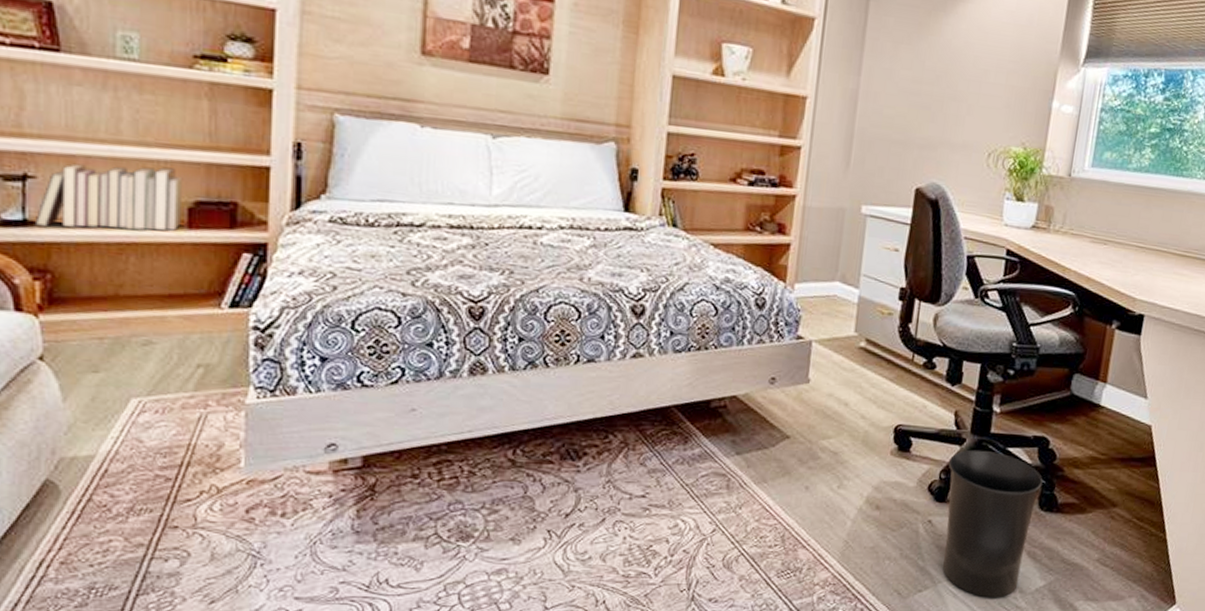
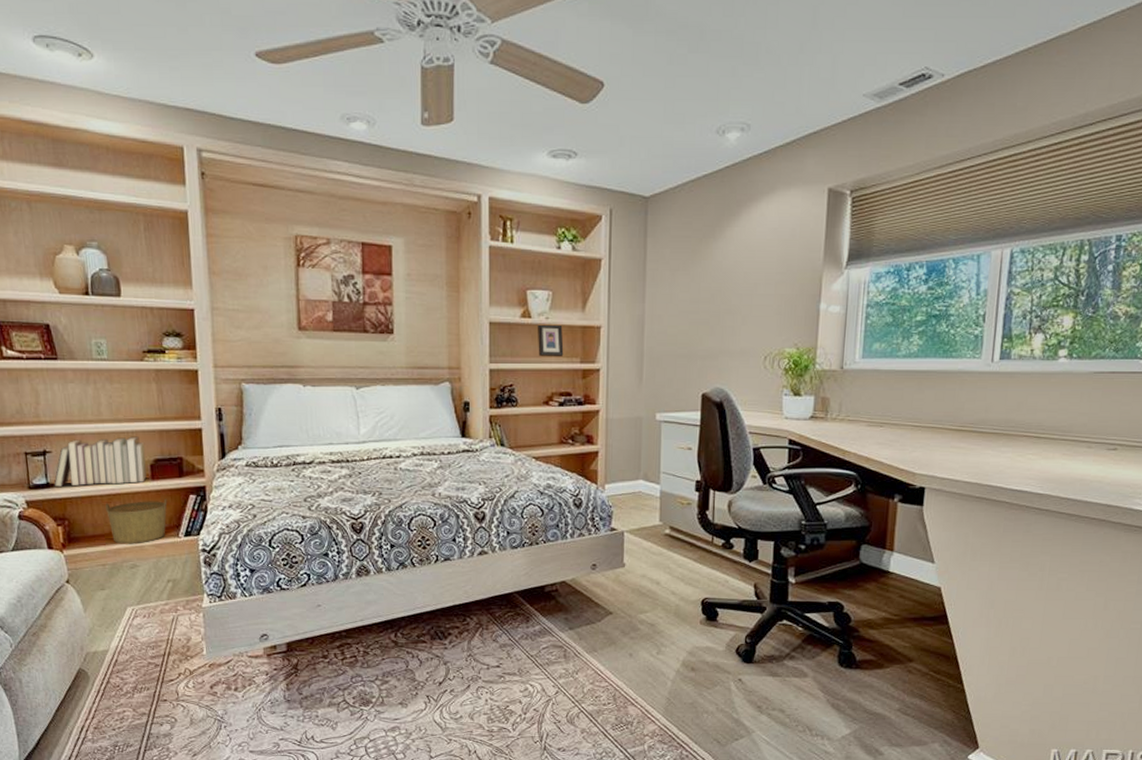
basket: none [113,254,209,313] -> present [105,499,168,544]
picture frame: none [729,84,762,128] -> present [537,323,564,357]
waste bin: present [942,449,1043,598] -> none [752,616,841,745]

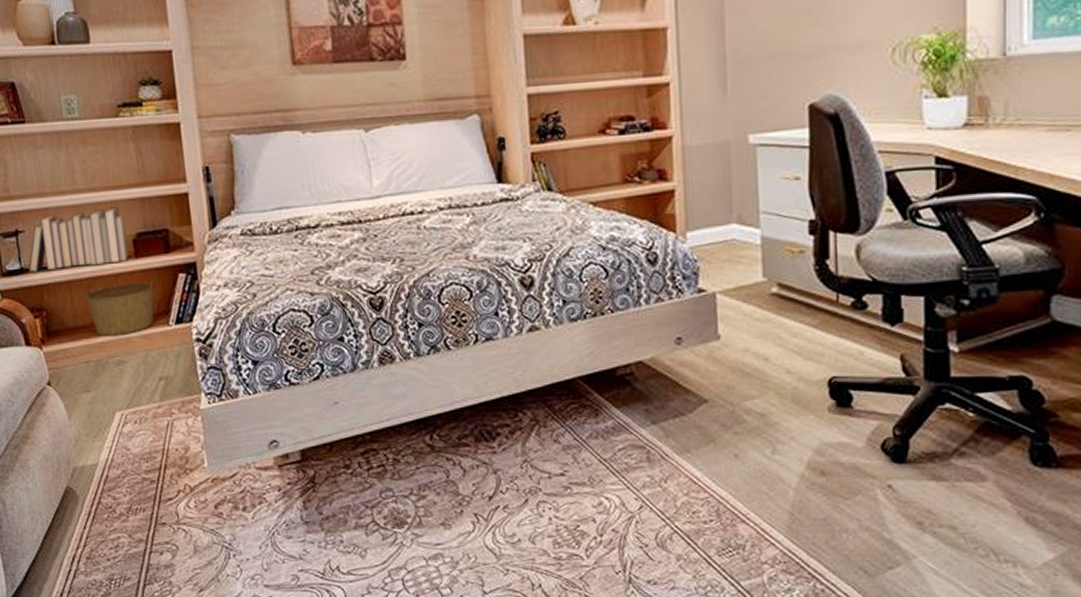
picture frame: present [537,323,564,357] -> none [584,29,621,72]

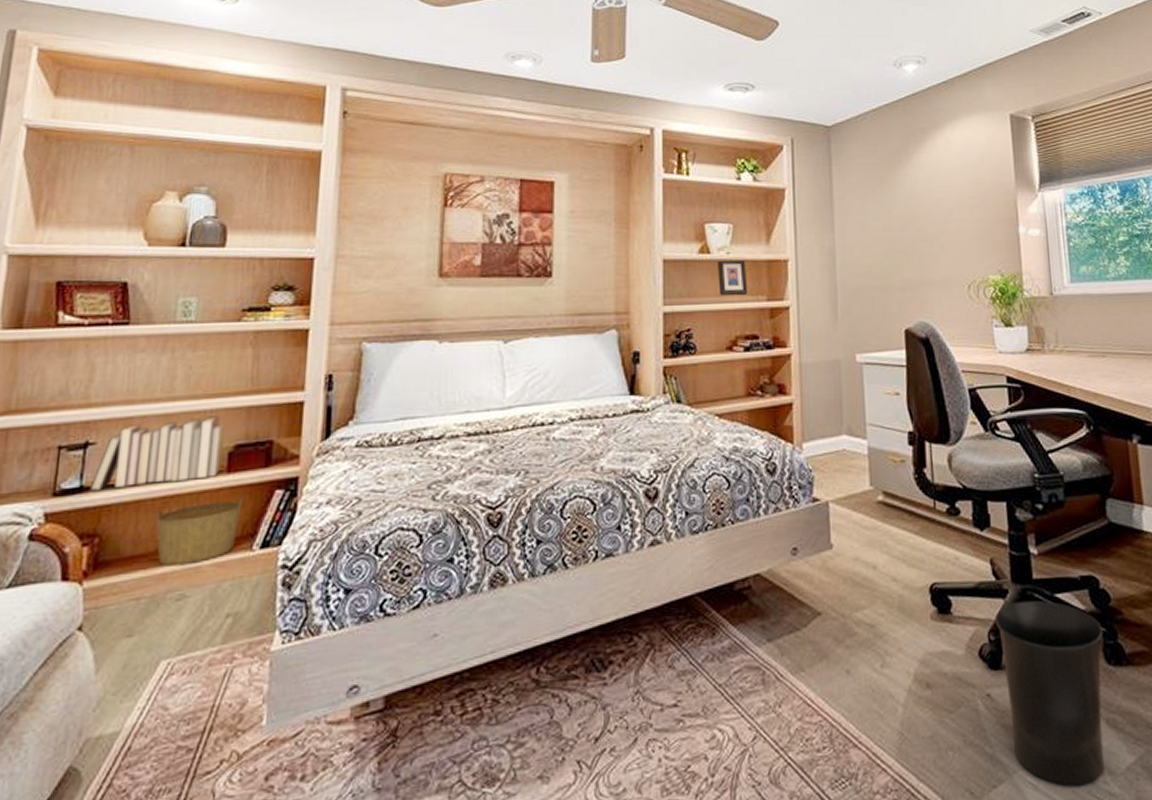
picture frame: none [584,29,621,72] -> present [716,258,748,296]
waste bin: none [902,398,1031,575] -> present [995,600,1105,786]

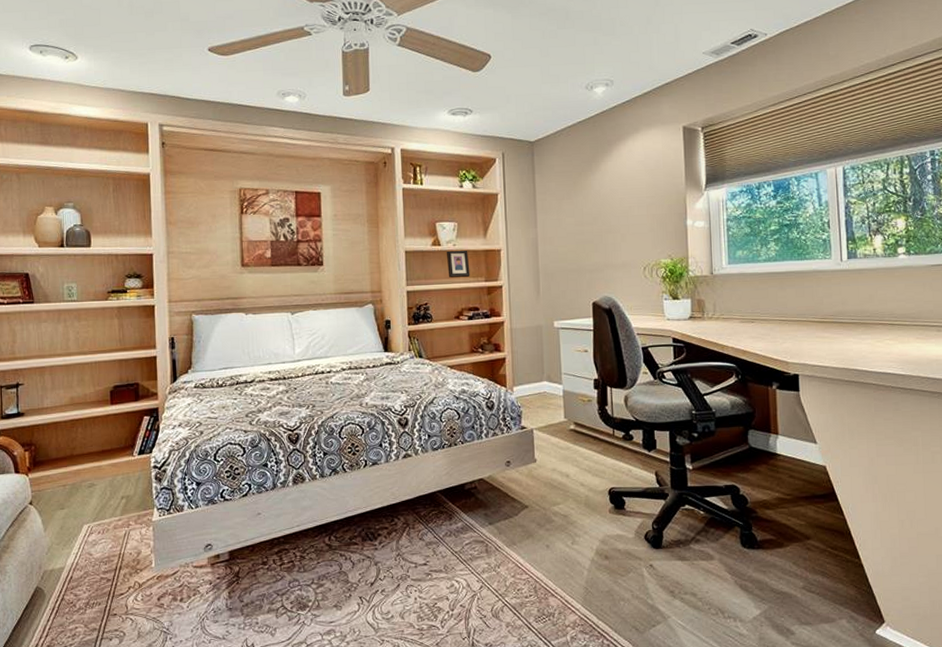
books: present [89,416,226,490] -> none [24,366,107,415]
basket: present [156,497,244,567] -> none [69,421,124,465]
waste bin: present [995,600,1105,786] -> none [657,501,741,628]

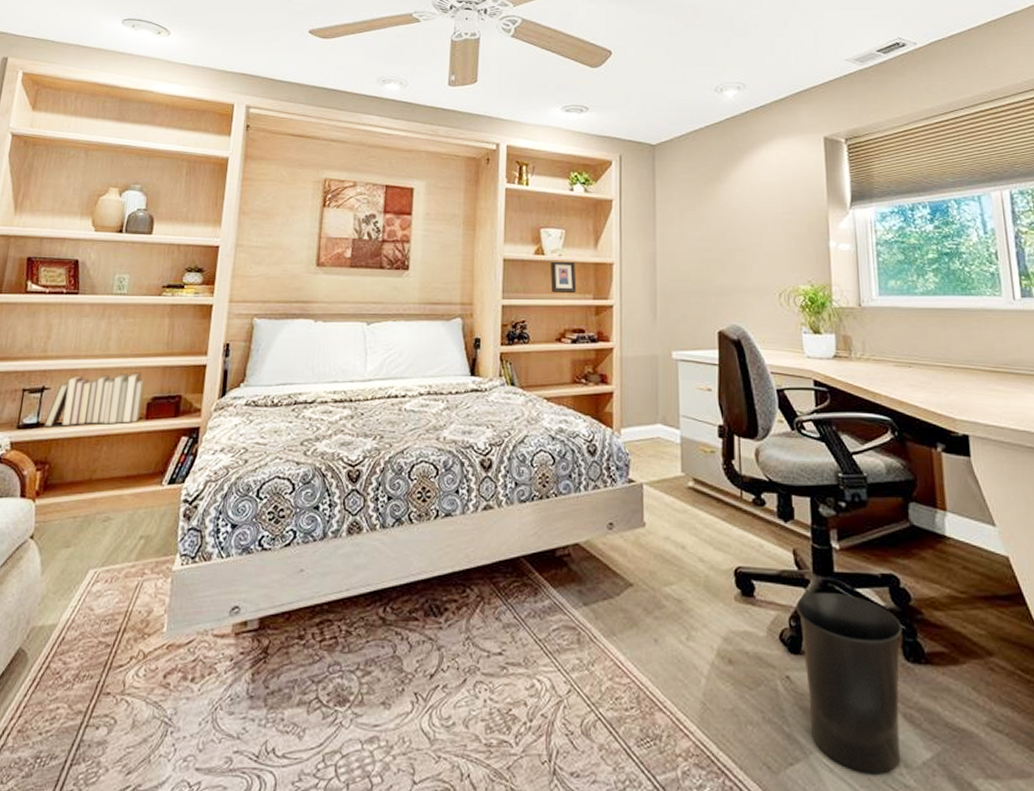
books: none [24,366,107,415] -> present [43,372,146,426]
waste bin: none [657,501,741,628] -> present [796,592,903,774]

